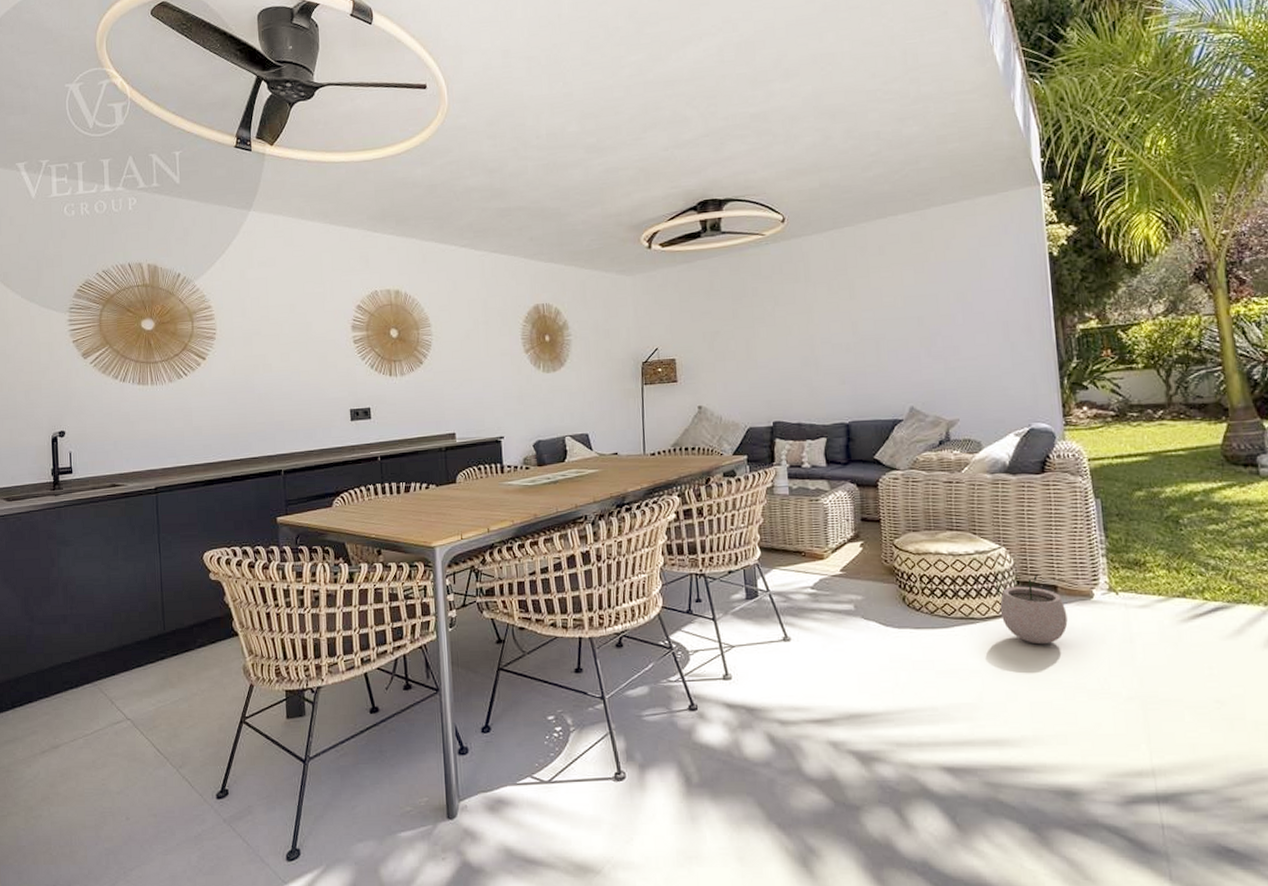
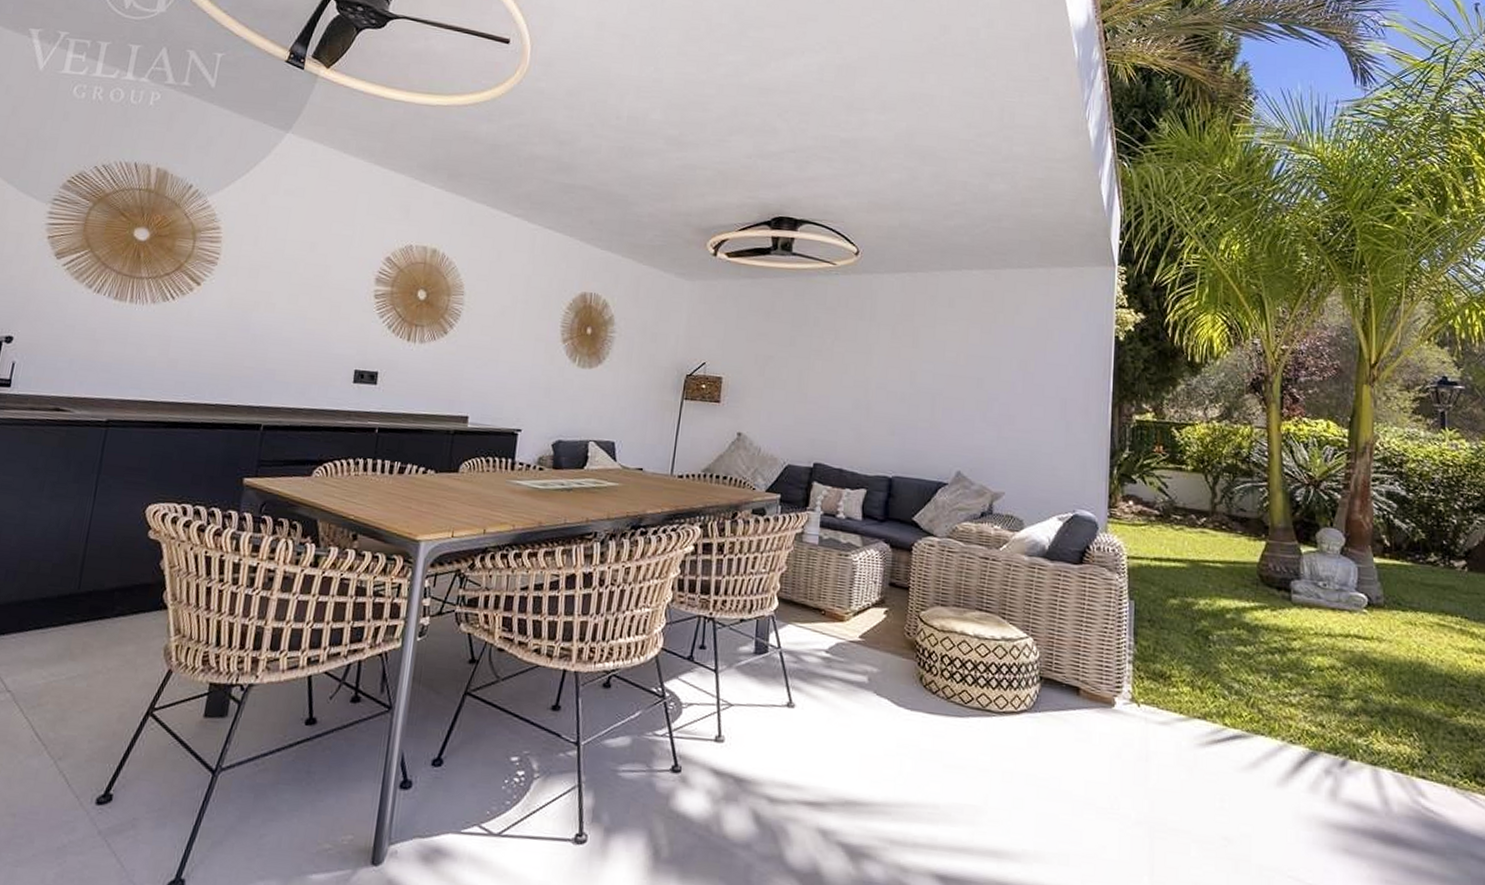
plant pot: present [999,574,1068,645] -> none [1018,672,1086,751]

